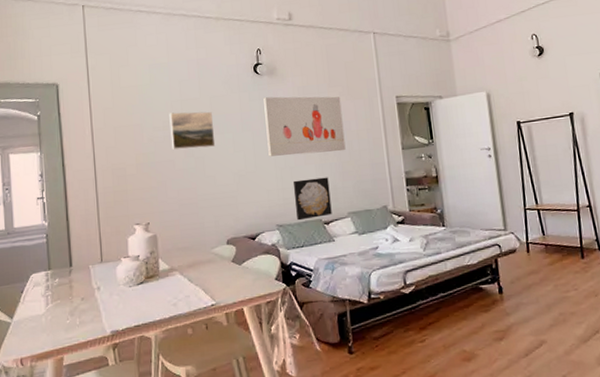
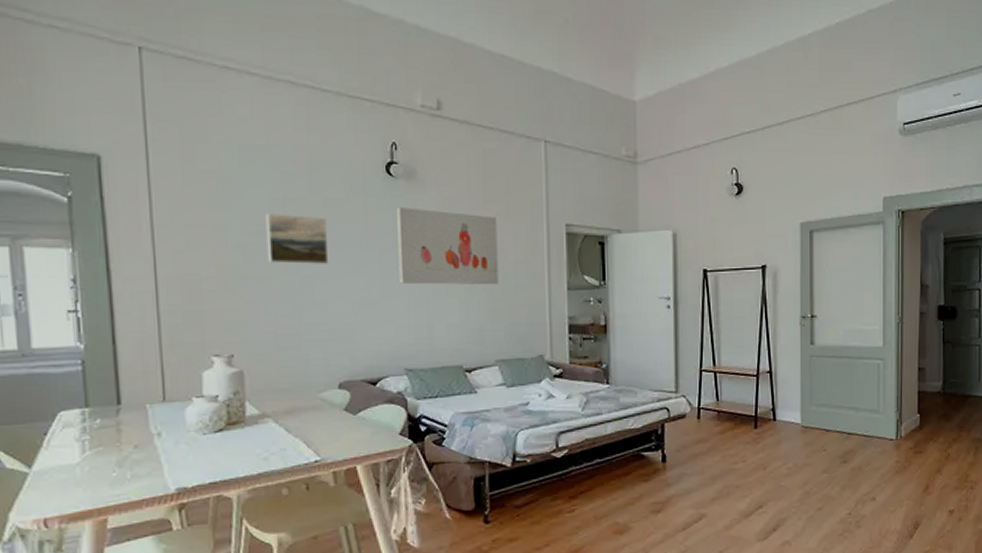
wall art: present [293,177,332,221] -> none [429,315,476,366]

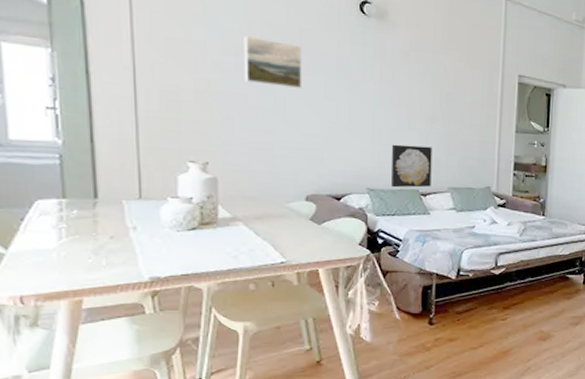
wall art: present [397,207,499,285] -> none [367,44,458,123]
wall art: none [429,315,476,366] -> present [391,144,433,188]

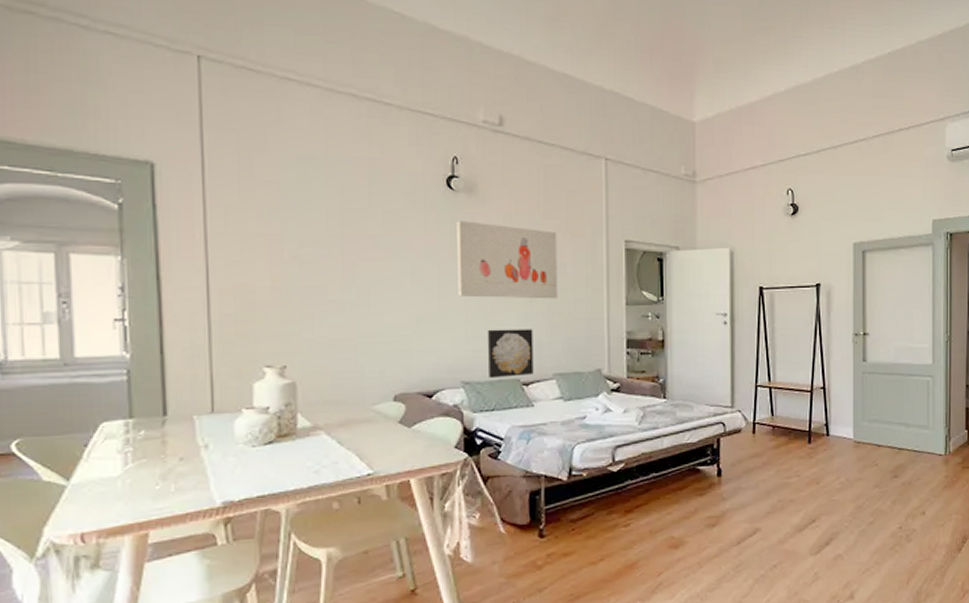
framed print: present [244,36,303,88] -> none [323,224,387,276]
wall art: none [367,44,458,123] -> present [457,221,558,299]

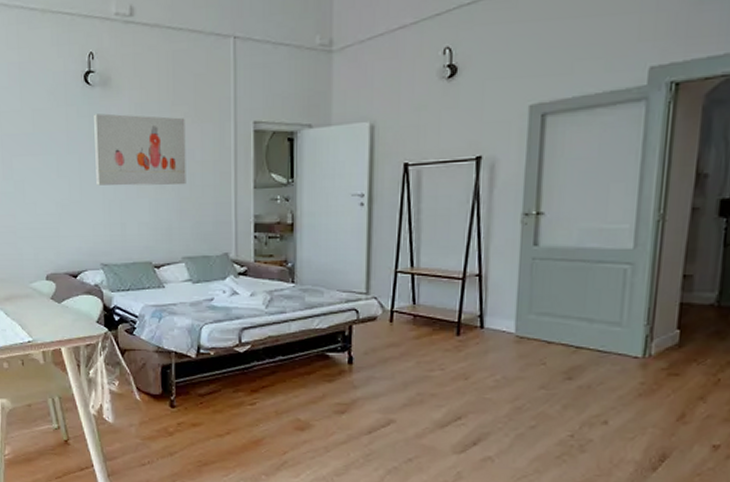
wall art: present [487,329,534,379] -> none [122,214,164,261]

